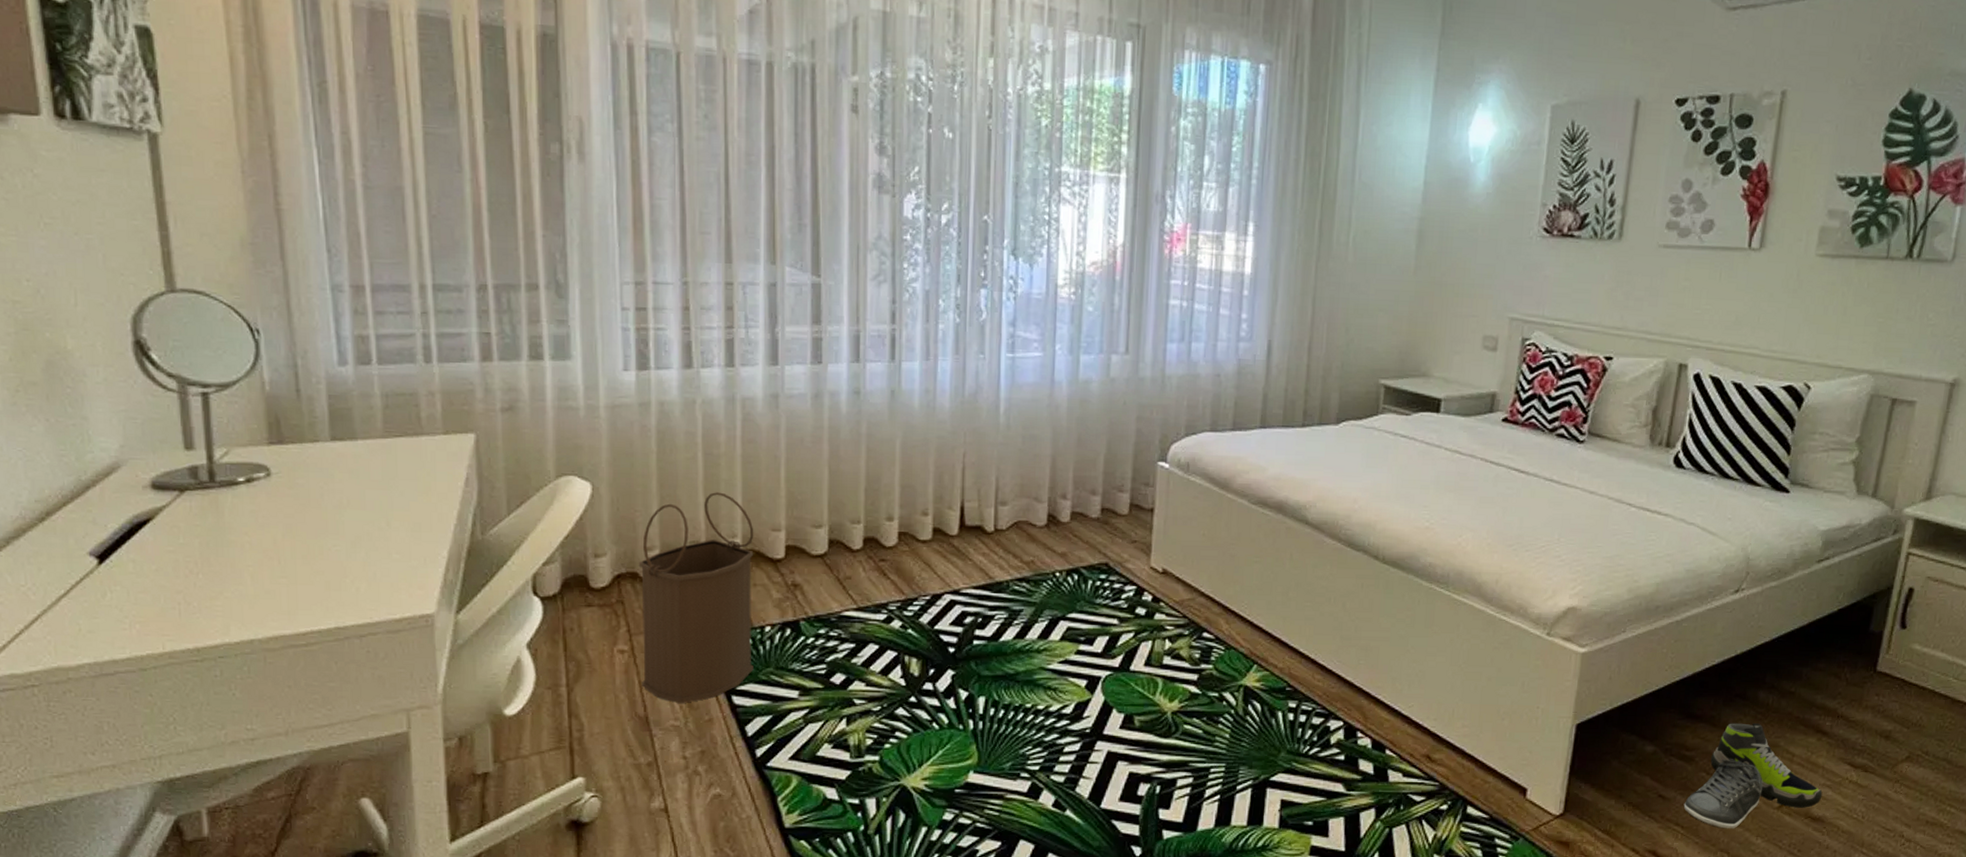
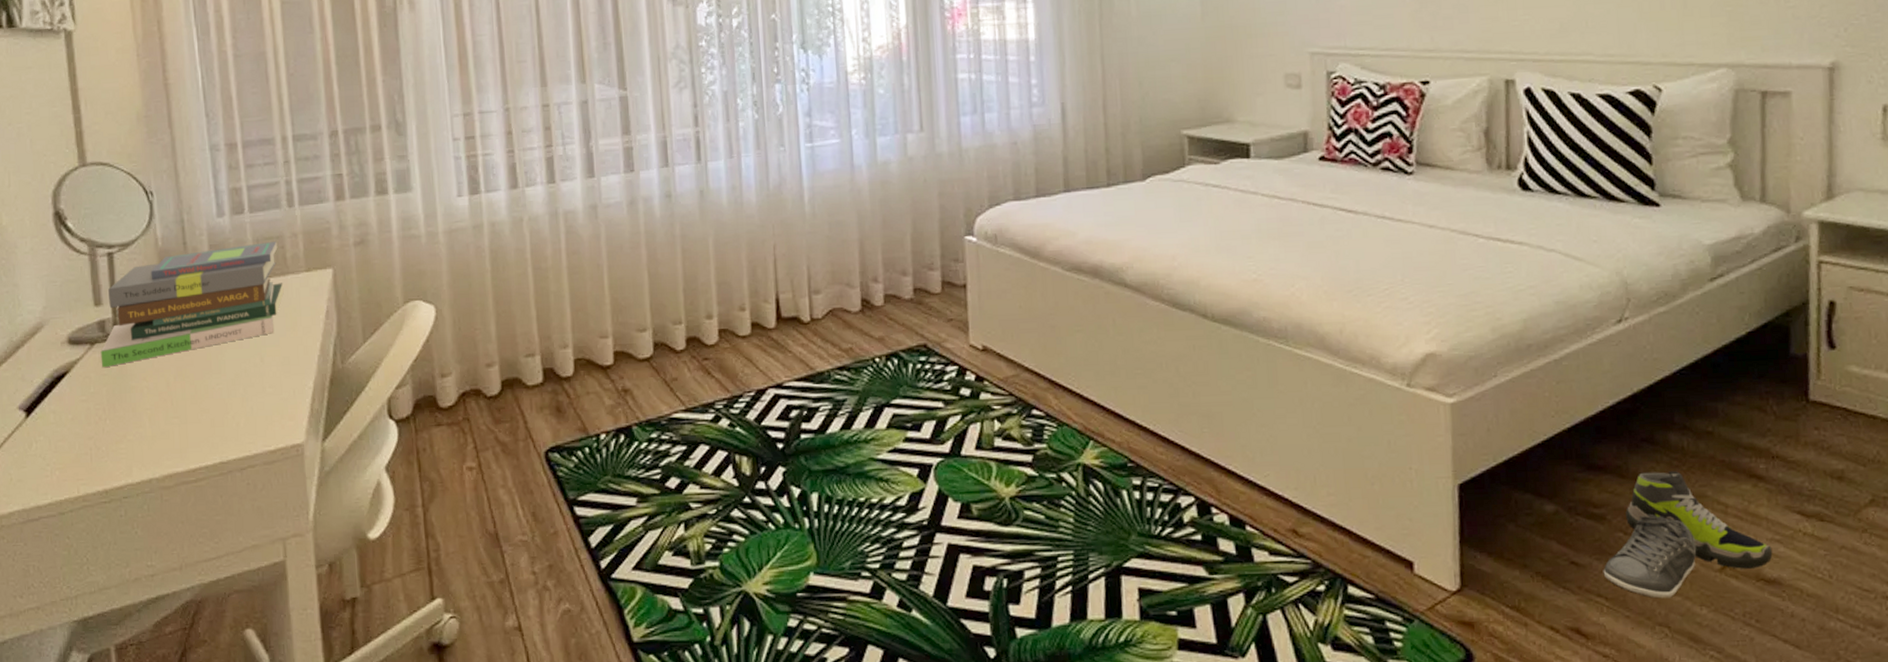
books: none [192,398,417,518] -> present [100,241,284,368]
basket: present [638,492,754,704] -> none [481,304,593,518]

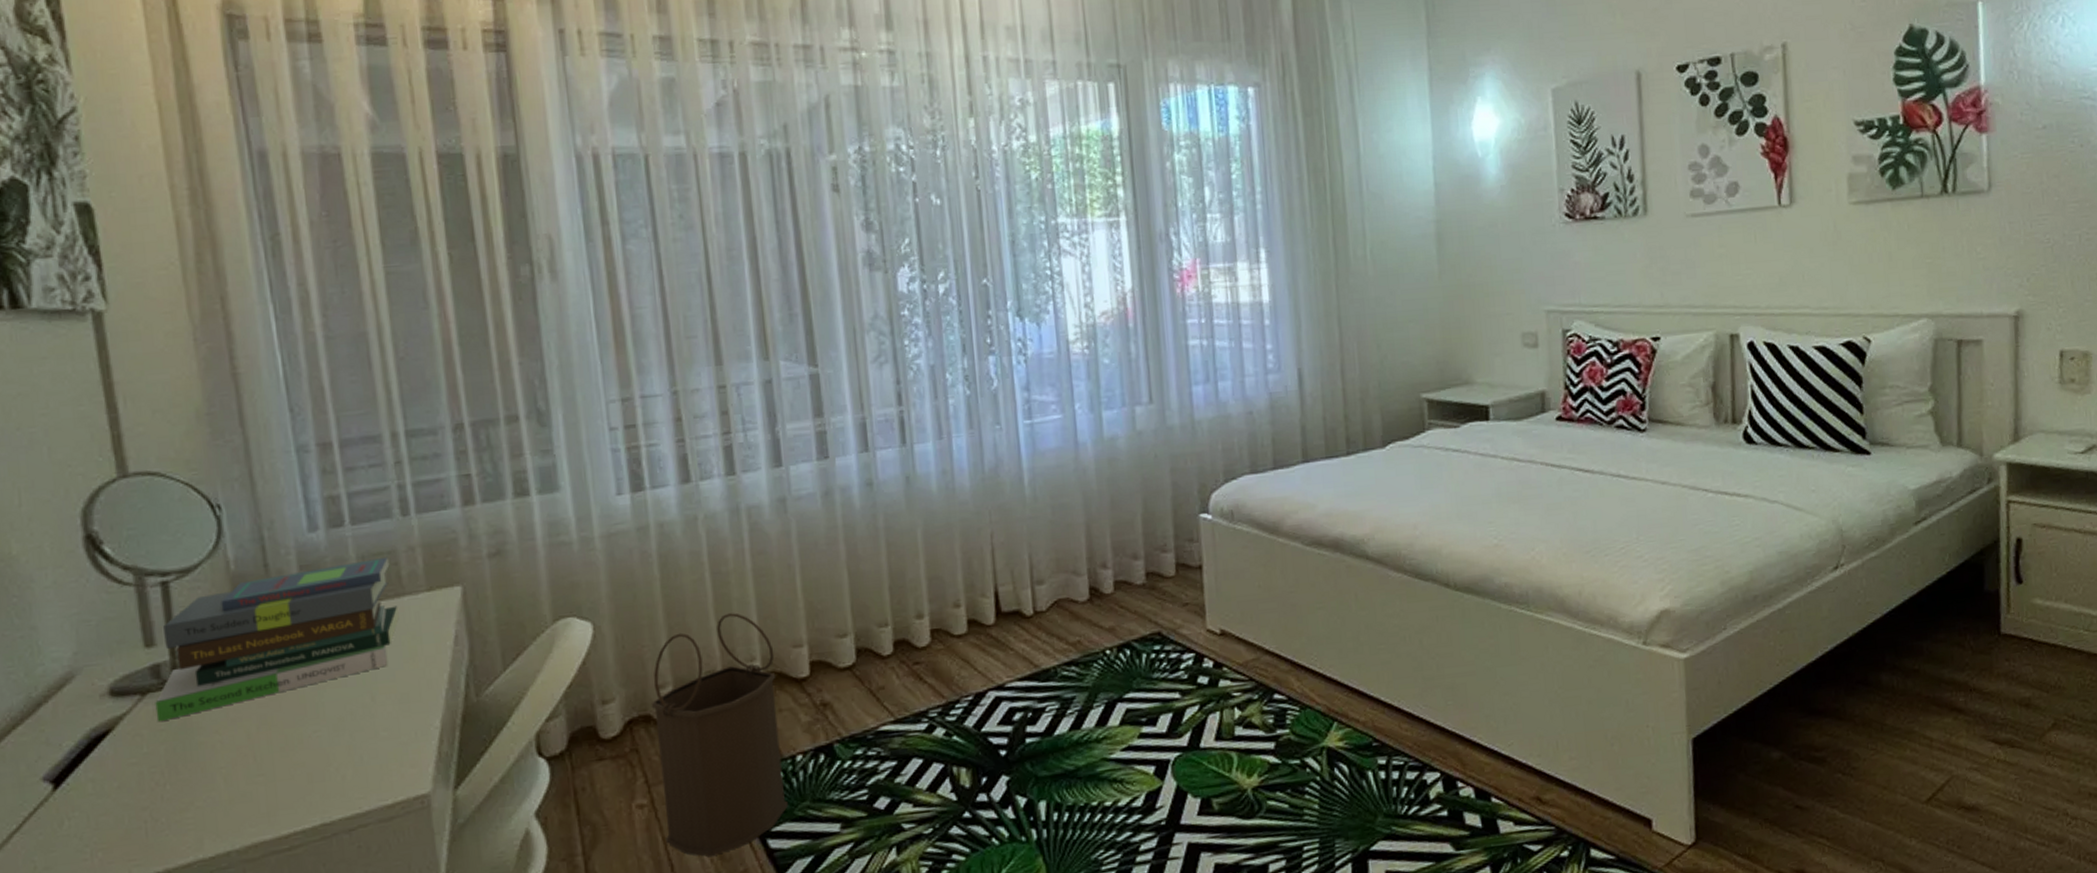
basket: none [481,304,593,518] -> present [651,613,788,857]
shoe: present [1603,513,1697,599] -> none [1824,752,1906,834]
shoe: present [1625,471,1773,569] -> none [1843,710,1972,799]

